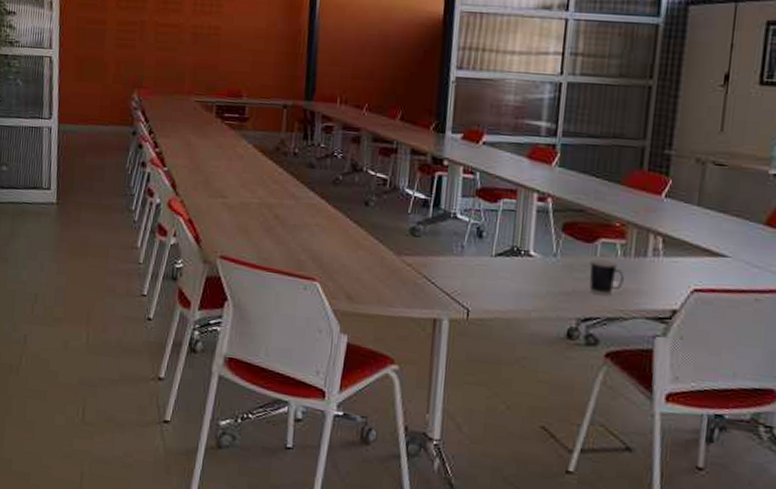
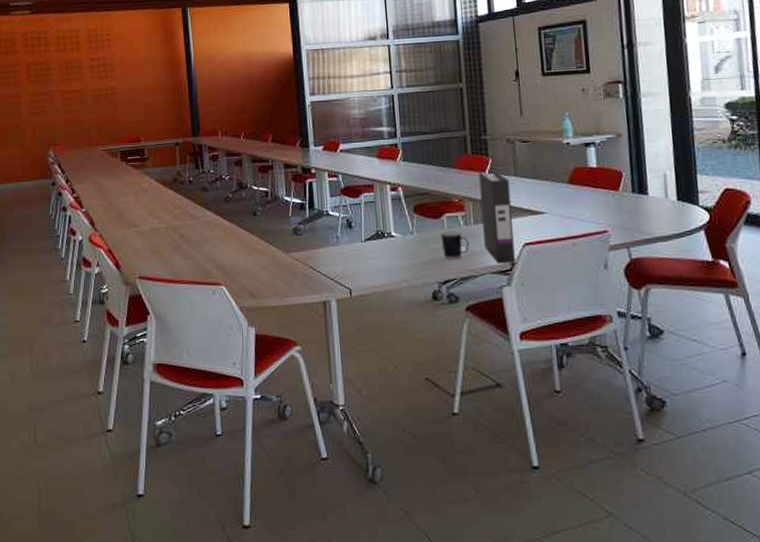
binder: none [642,194,690,310] -> present [478,171,515,263]

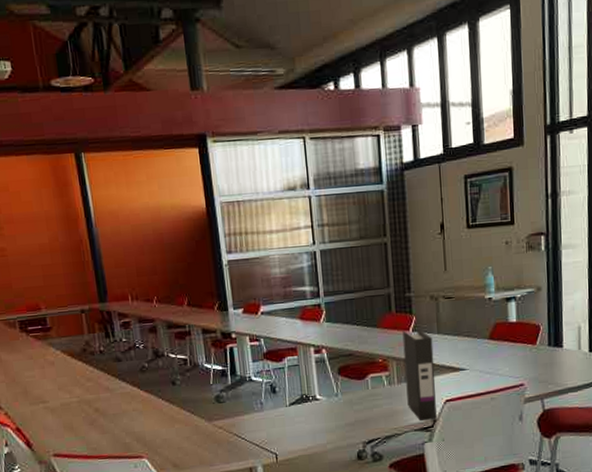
mug: present [440,231,469,260] -> none [365,391,393,420]

